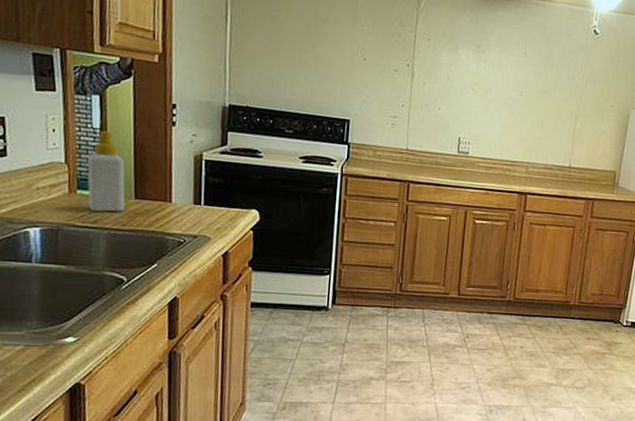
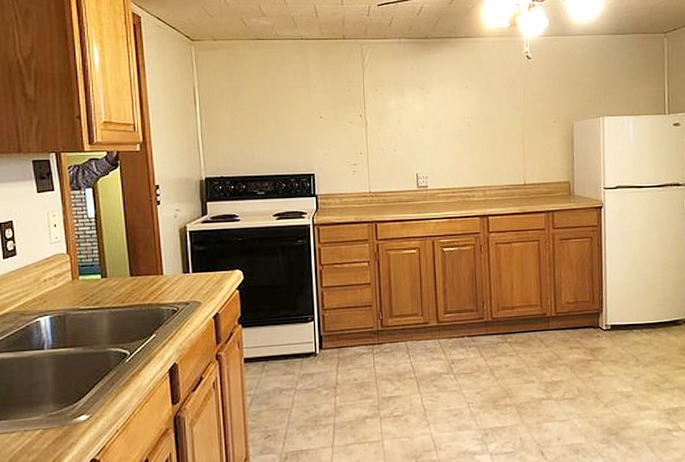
soap bottle: present [87,130,125,212] -> none [86,218,122,293]

